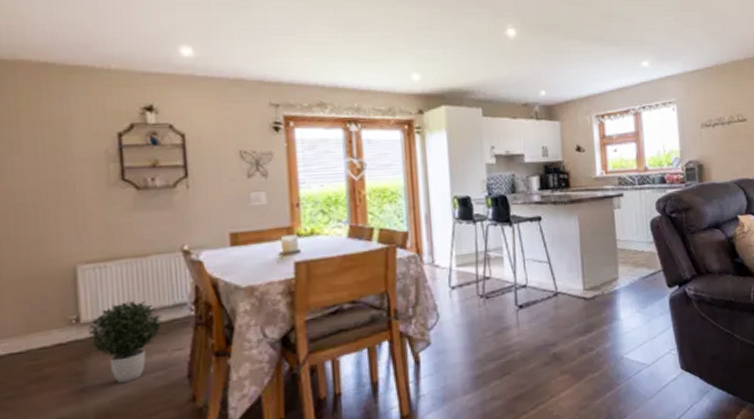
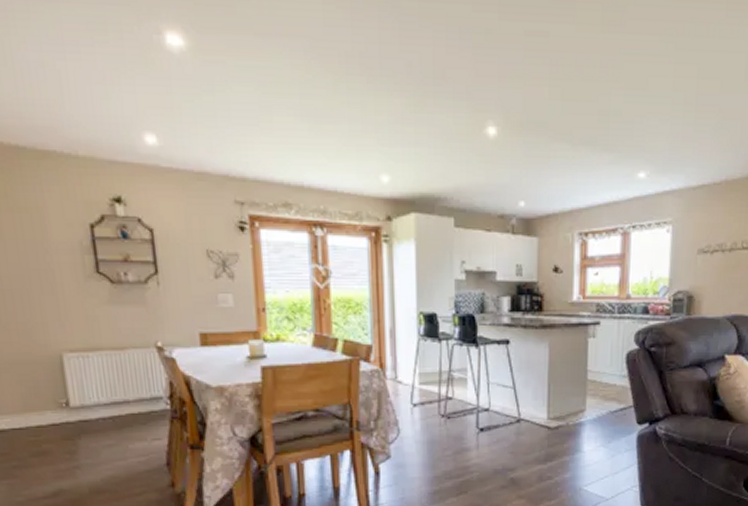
potted plant: present [87,301,162,383] -> none [76,391,142,464]

